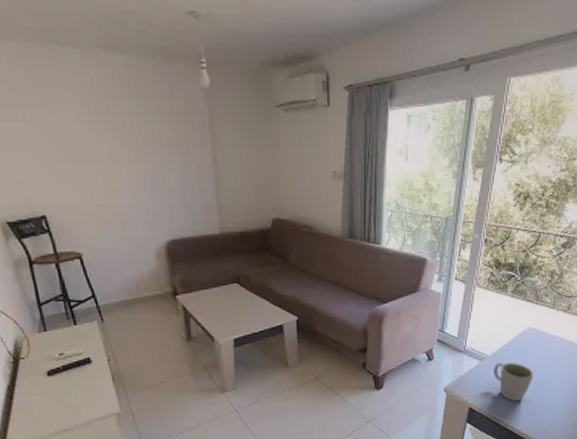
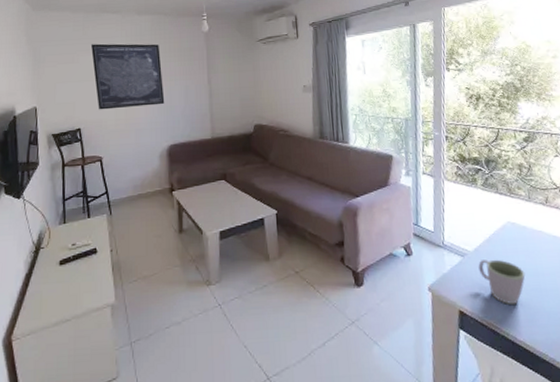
wall art: none [41,94,157,192] -> present [91,43,165,110]

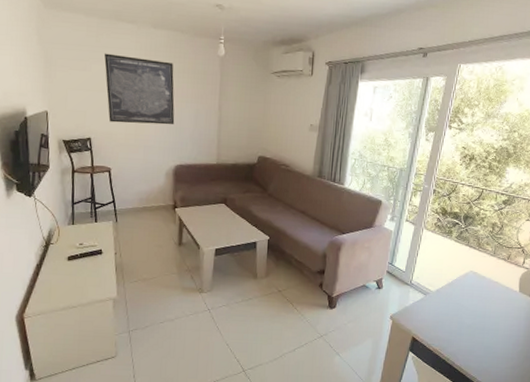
mug: present [478,259,526,306] -> none [436,299,475,338]

